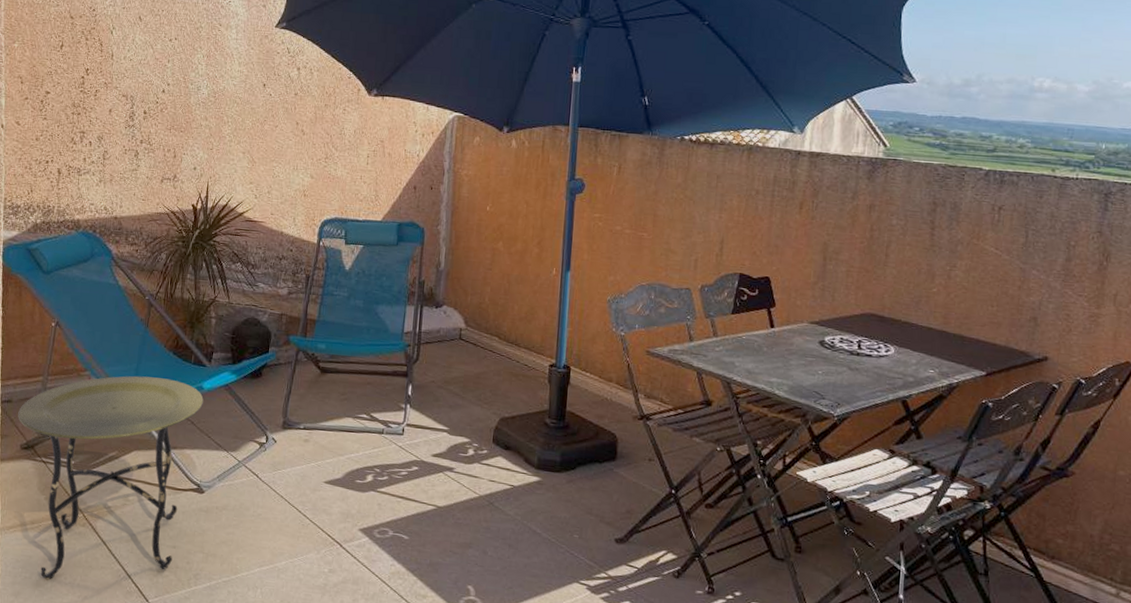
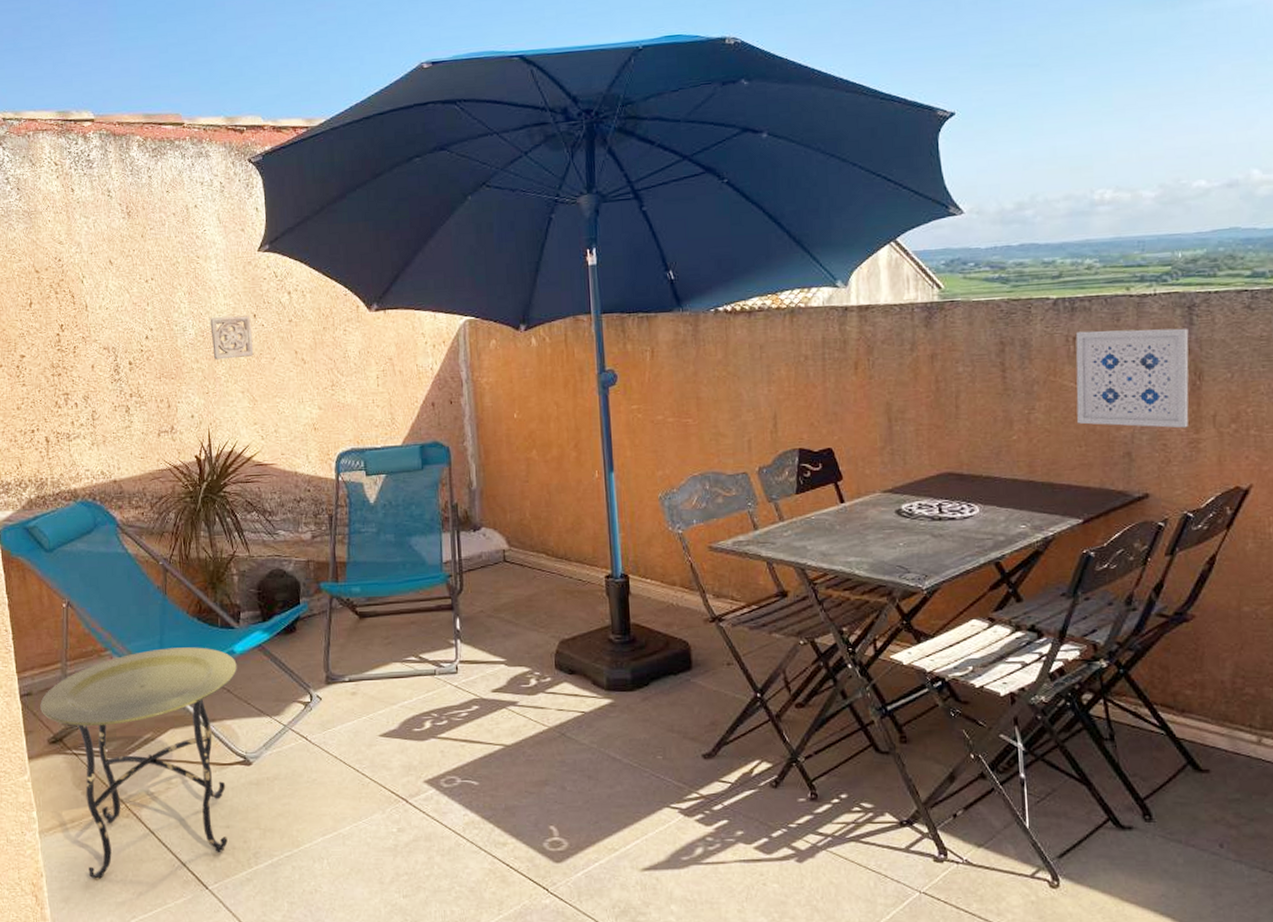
wall ornament: none [221,81,261,122] -> present [210,315,254,360]
wall art: none [993,202,1103,303] -> present [1075,328,1189,428]

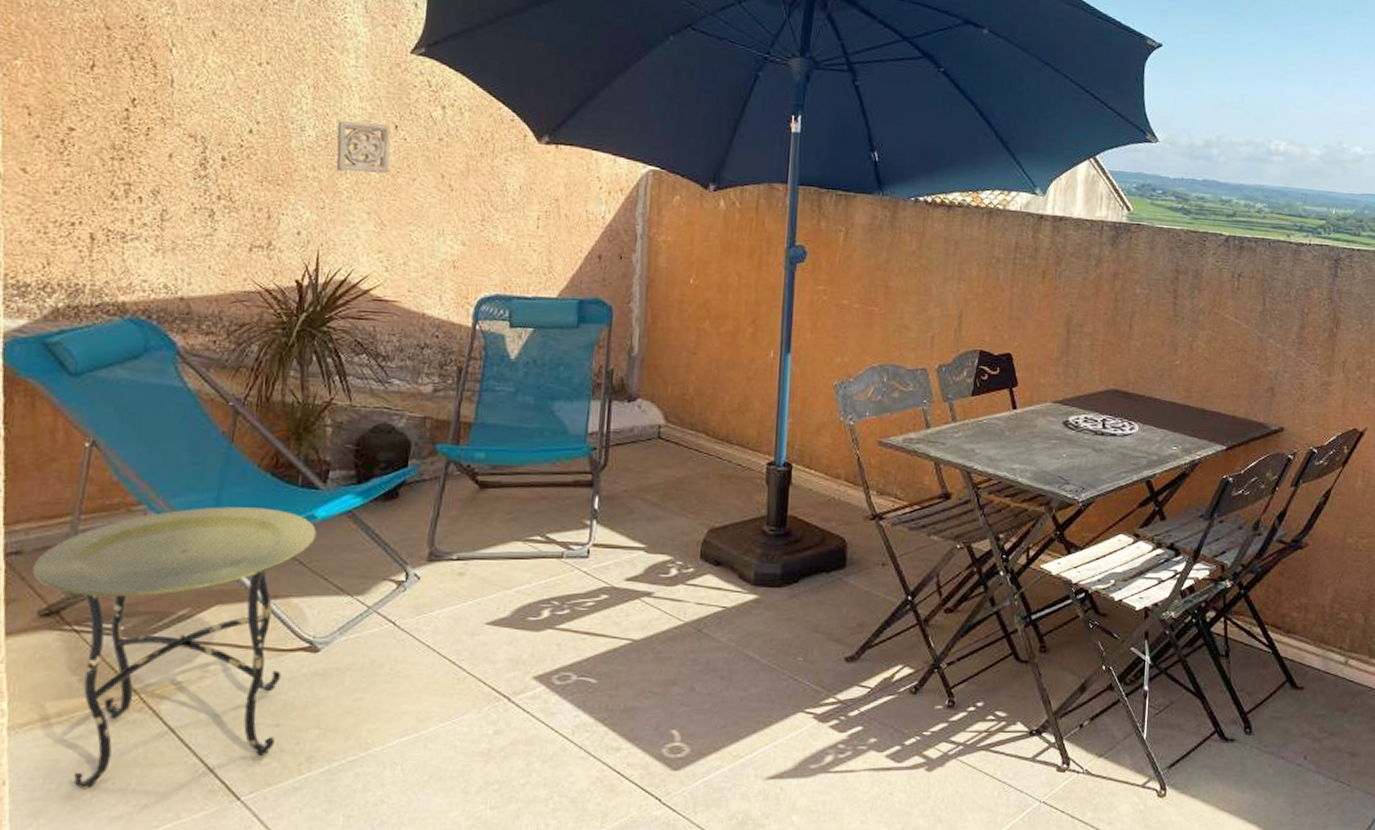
wall art: present [1075,328,1189,428] -> none [1233,269,1333,371]

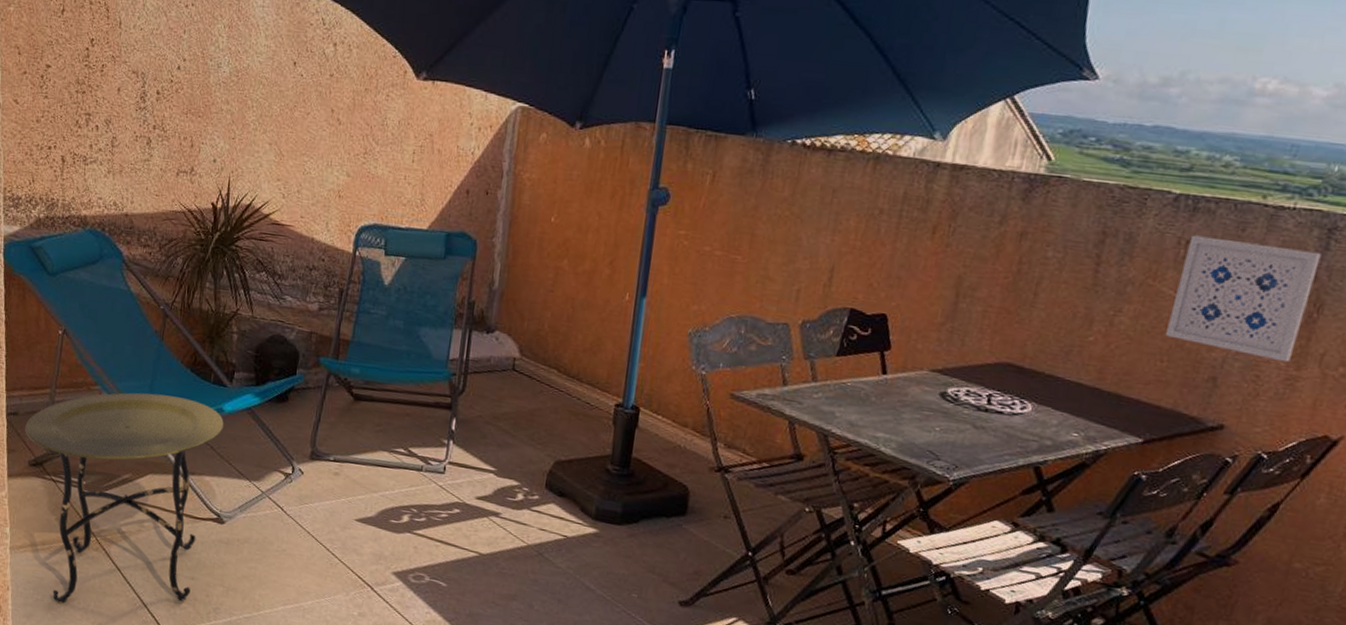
wall ornament: present [336,120,391,173] -> none [245,57,290,107]
wall art: none [1233,269,1333,371] -> present [1166,235,1322,363]

